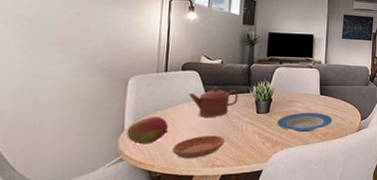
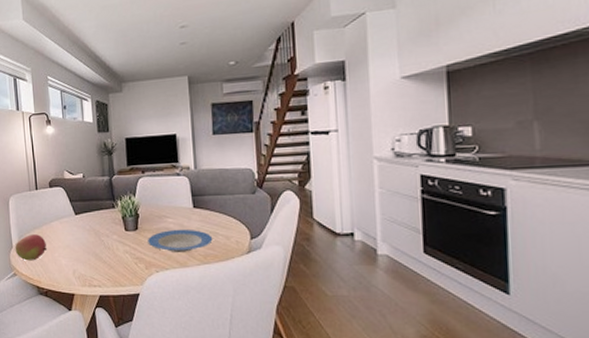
saucer: present [172,135,224,158] -> none [52,254,98,276]
teapot: present [188,86,238,117] -> none [58,202,104,235]

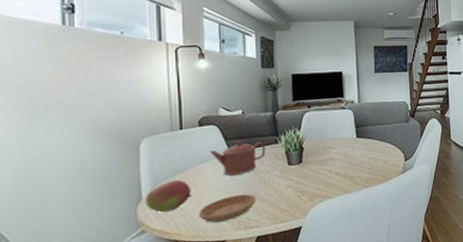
saucer: none [52,254,98,276] -> present [198,194,256,223]
teapot: none [58,202,104,235] -> present [209,140,266,176]
plate: present [148,229,213,252] -> none [312,157,374,181]

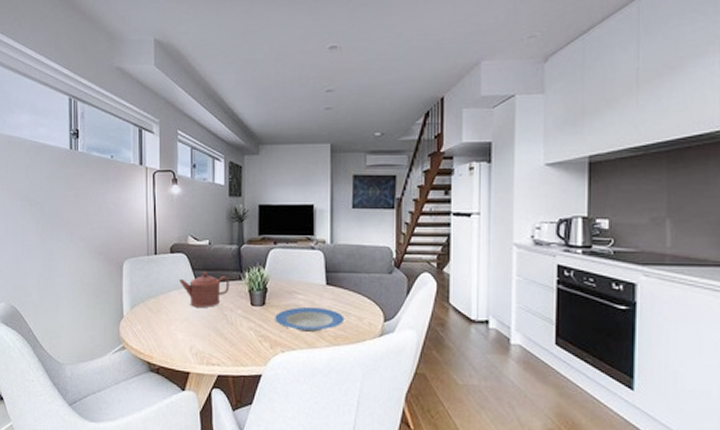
fruit: present [145,180,193,213] -> none [126,304,163,334]
saucer: present [198,194,256,223] -> none [167,328,218,353]
plate: none [312,157,374,181] -> present [275,306,345,332]

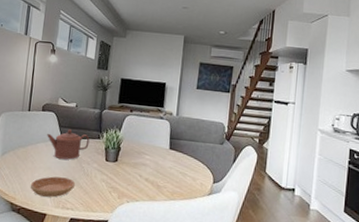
saucer: none [167,328,218,353] -> present [30,176,75,198]
plate: present [275,306,345,332] -> none [124,165,182,188]

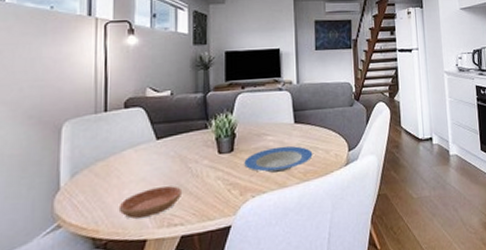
teapot: present [46,129,90,160] -> none [134,124,194,164]
plate: none [124,165,182,188] -> present [244,146,313,173]

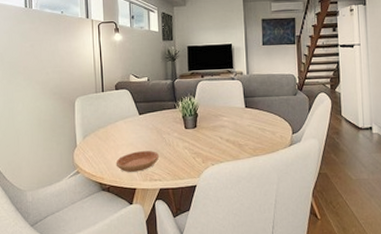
plate: present [244,146,313,173] -> none [205,126,261,147]

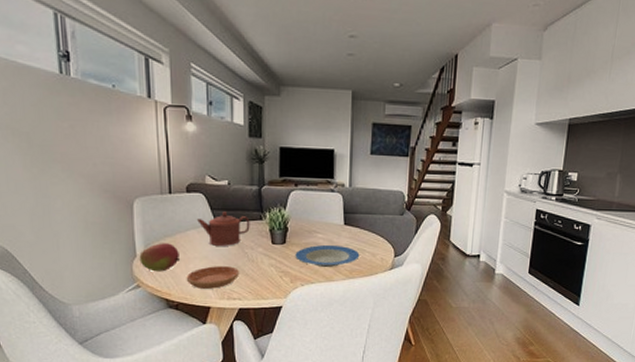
fruit: none [79,133,111,159] -> present [139,243,181,272]
teapot: none [123,103,166,133] -> present [196,211,250,246]
plate: none [205,126,261,147] -> present [295,244,360,267]

